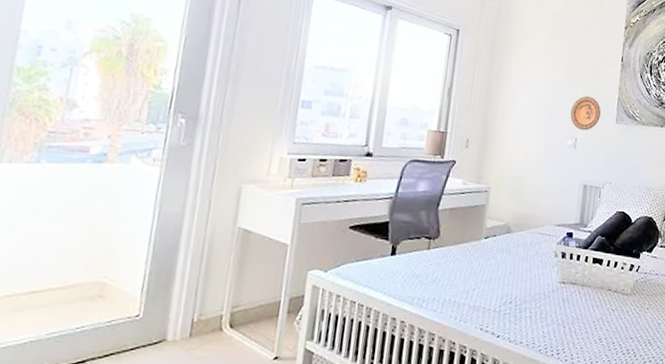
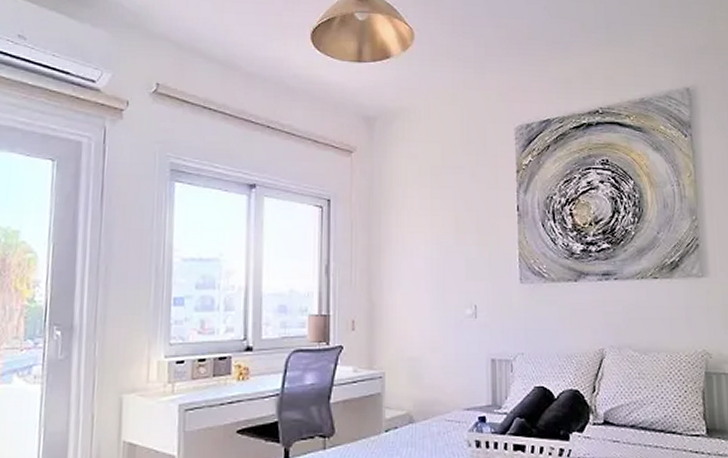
decorative plate: present [570,96,601,131] -> none [466,256,500,296]

